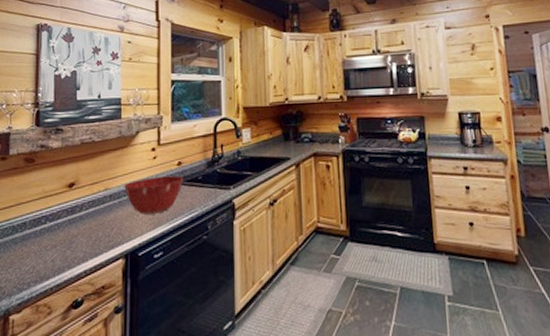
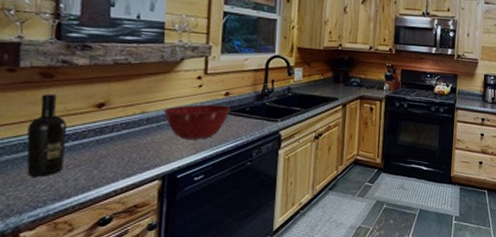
wine bottle: none [14,178,46,259] -> present [26,94,68,177]

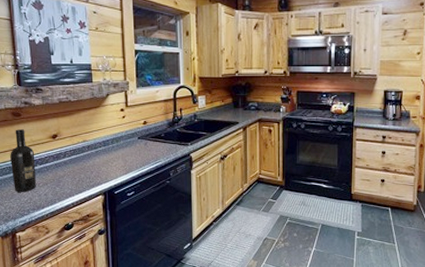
mixing bowl: present [164,104,230,140] -> none [99,133,149,162]

